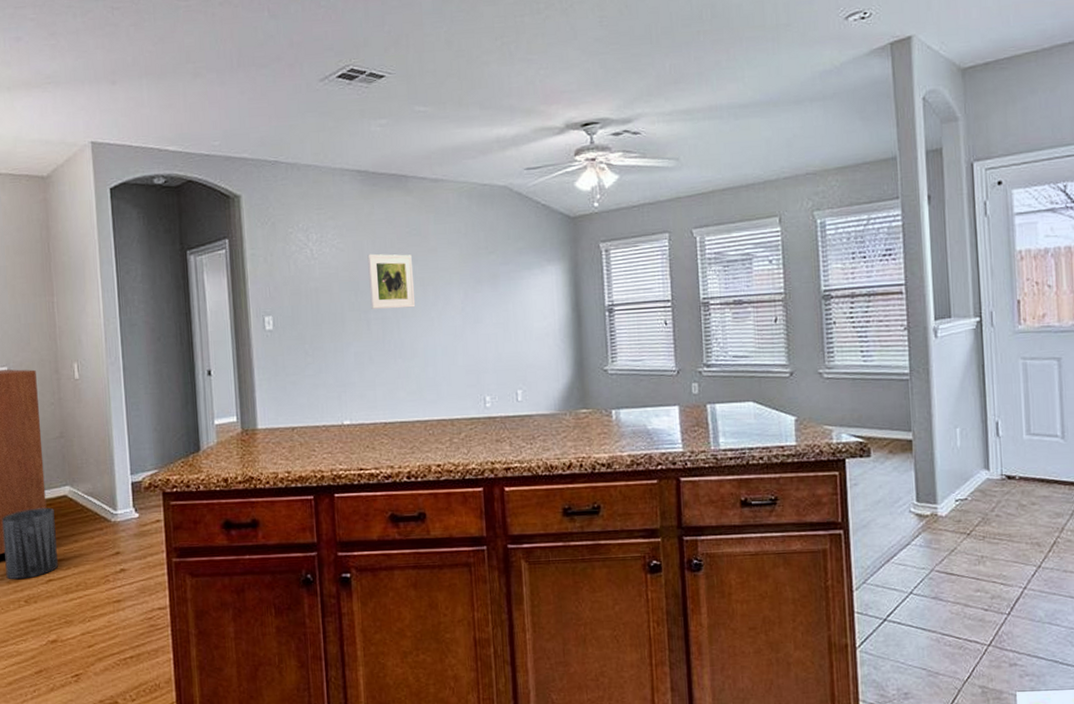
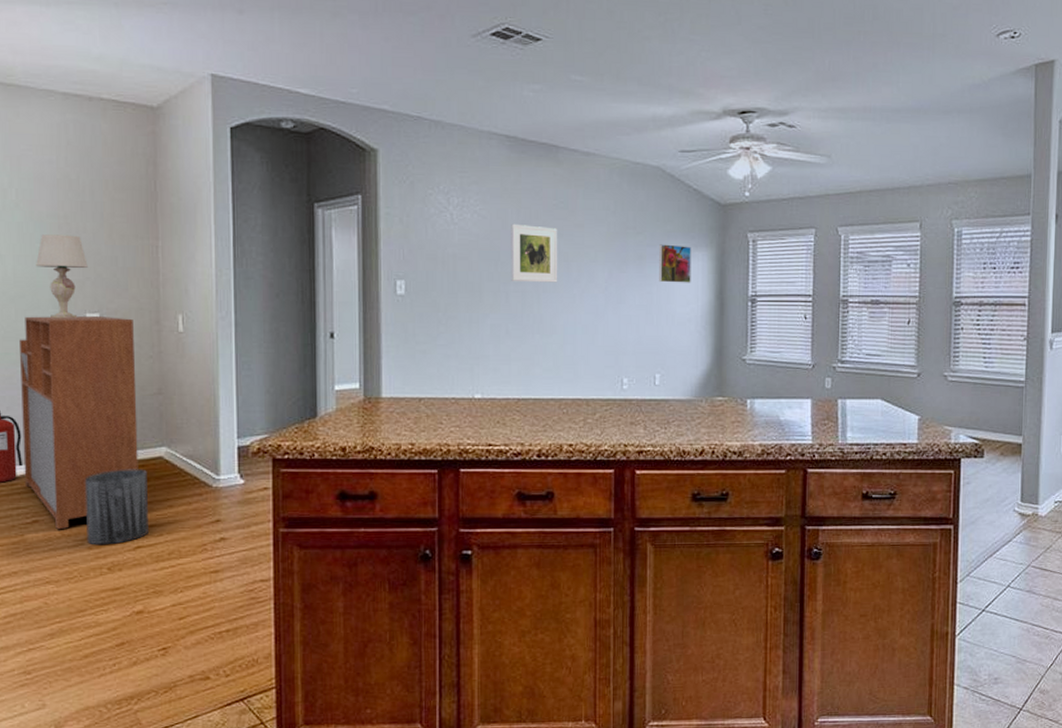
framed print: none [512,261,546,300] -> present [659,244,691,283]

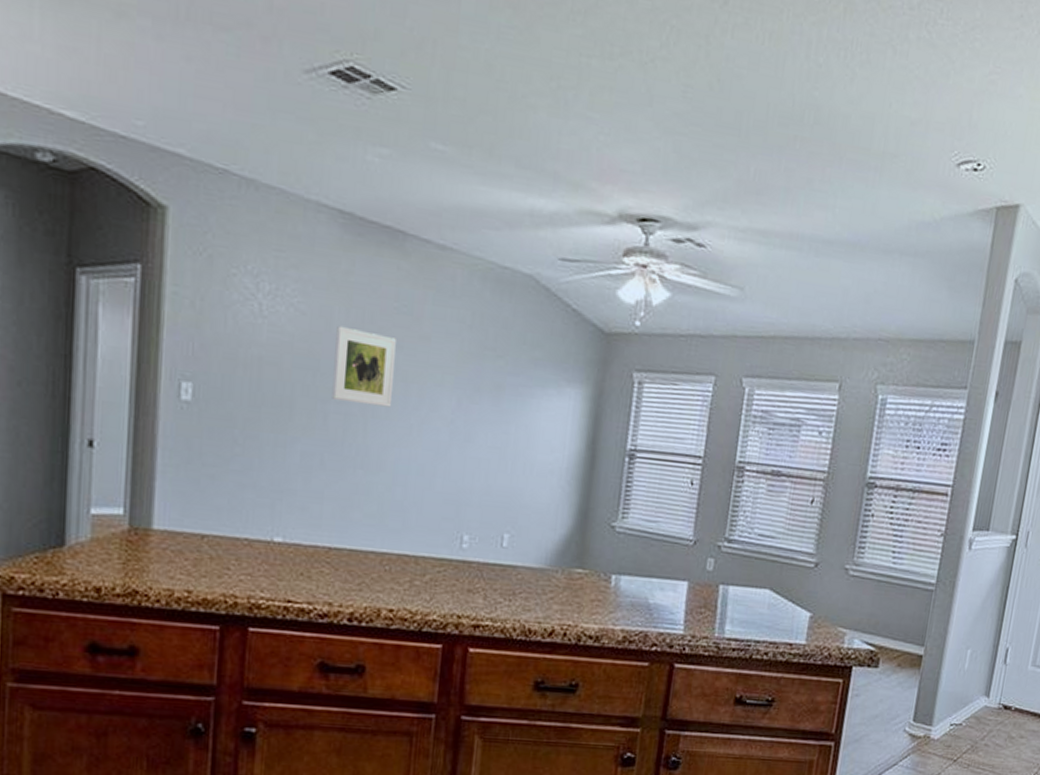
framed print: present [659,244,691,283] -> none [519,373,563,426]

